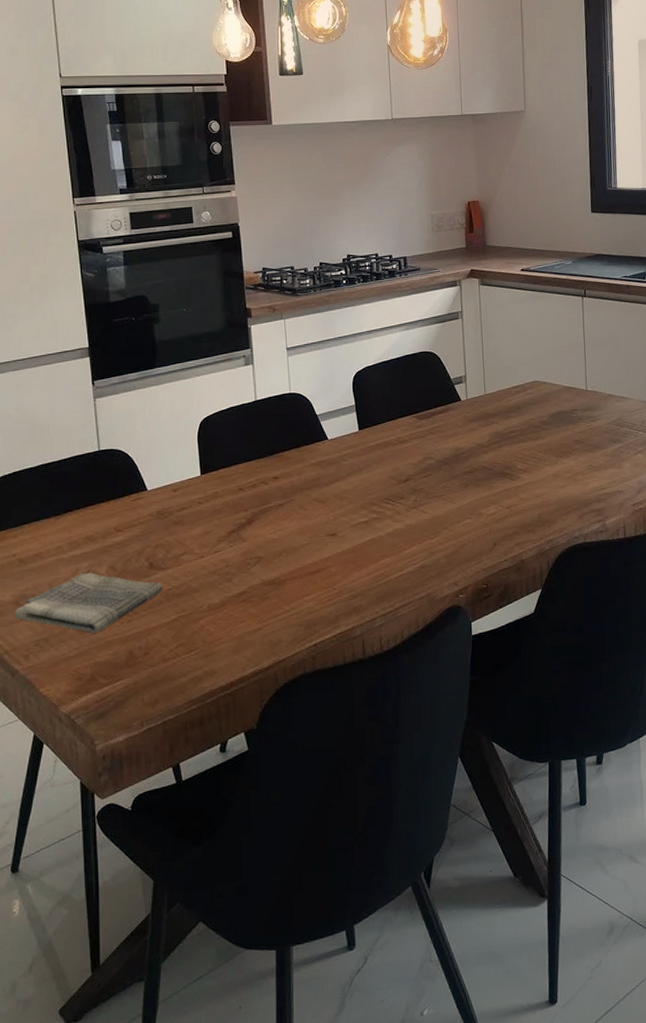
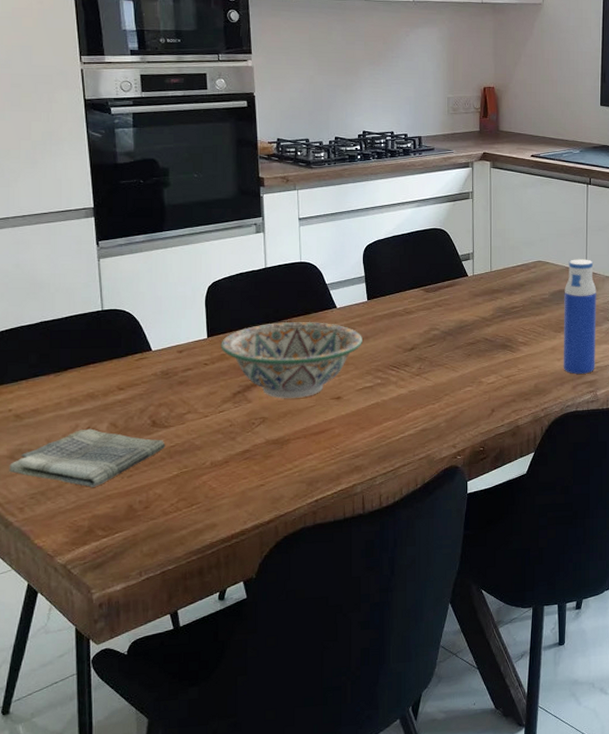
decorative bowl: none [214,454,356,537] -> present [221,321,362,398]
water bottle: none [564,377,602,502] -> present [563,259,597,374]

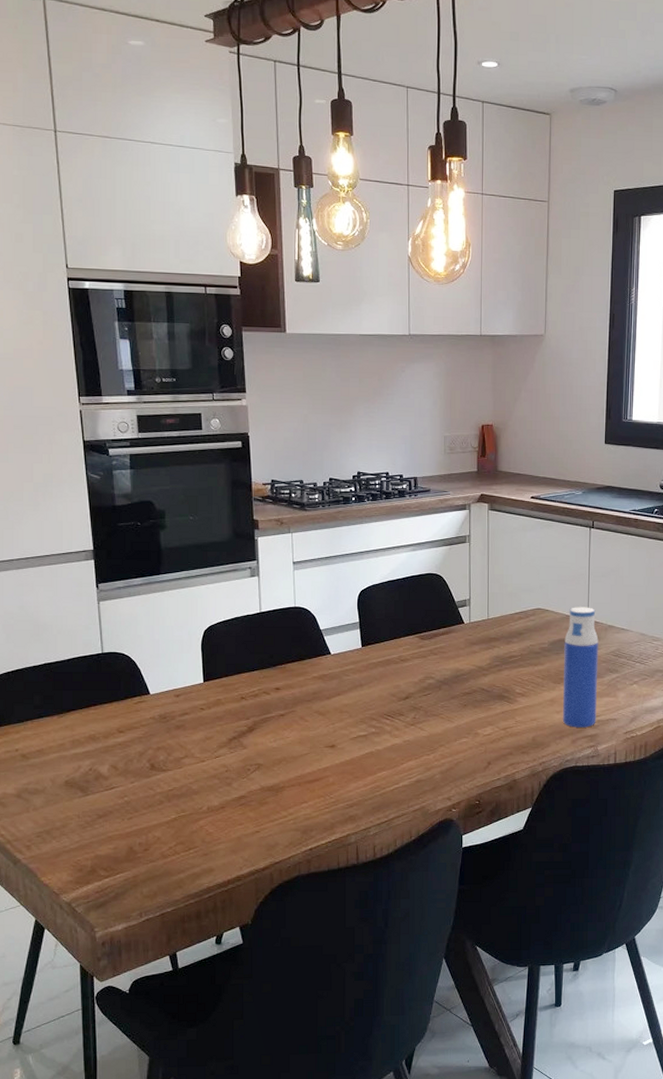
dish towel: present [9,428,166,487] -> none [17,770,164,828]
decorative bowl: present [221,321,362,398] -> none [216,667,357,745]

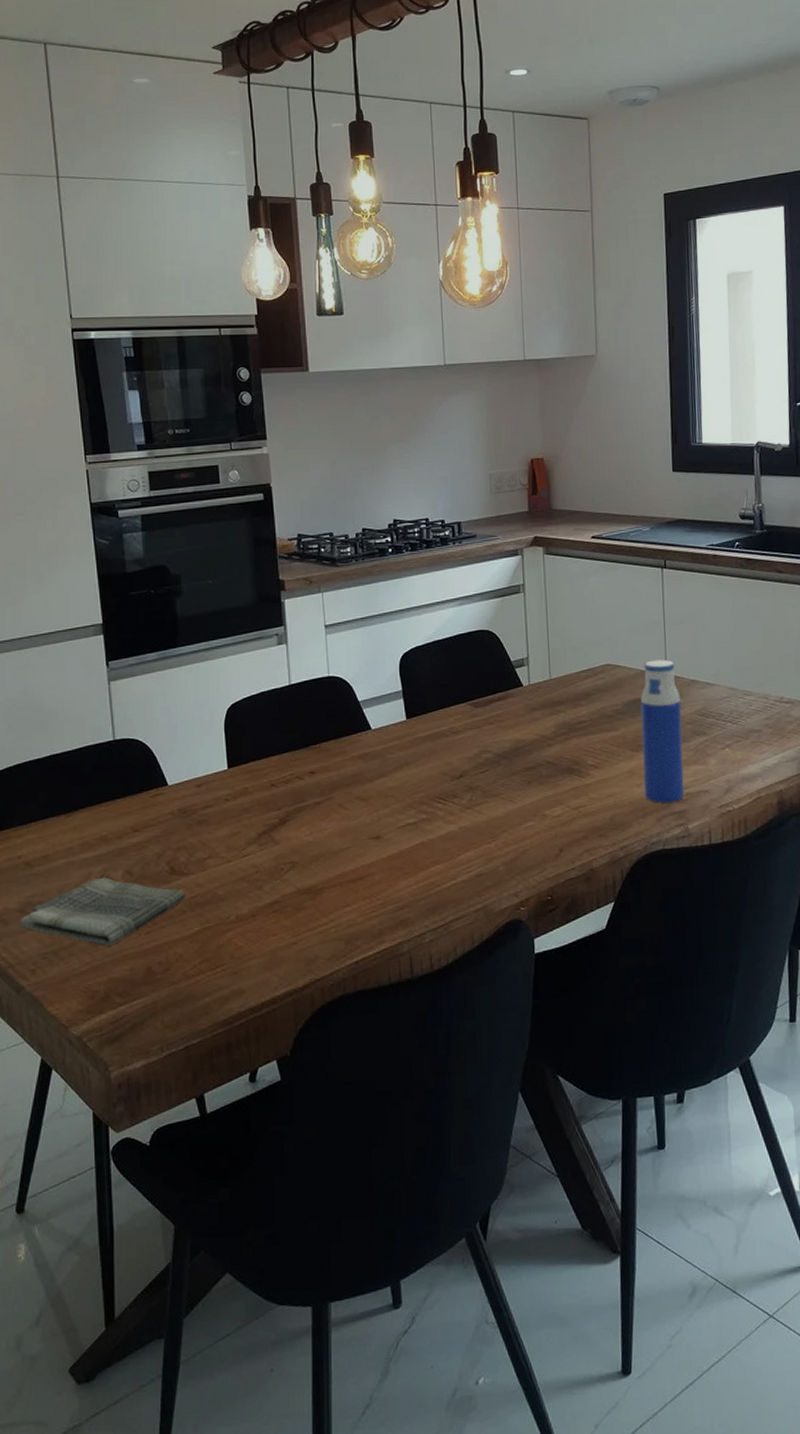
dish towel: none [17,770,164,828] -> present [20,877,186,946]

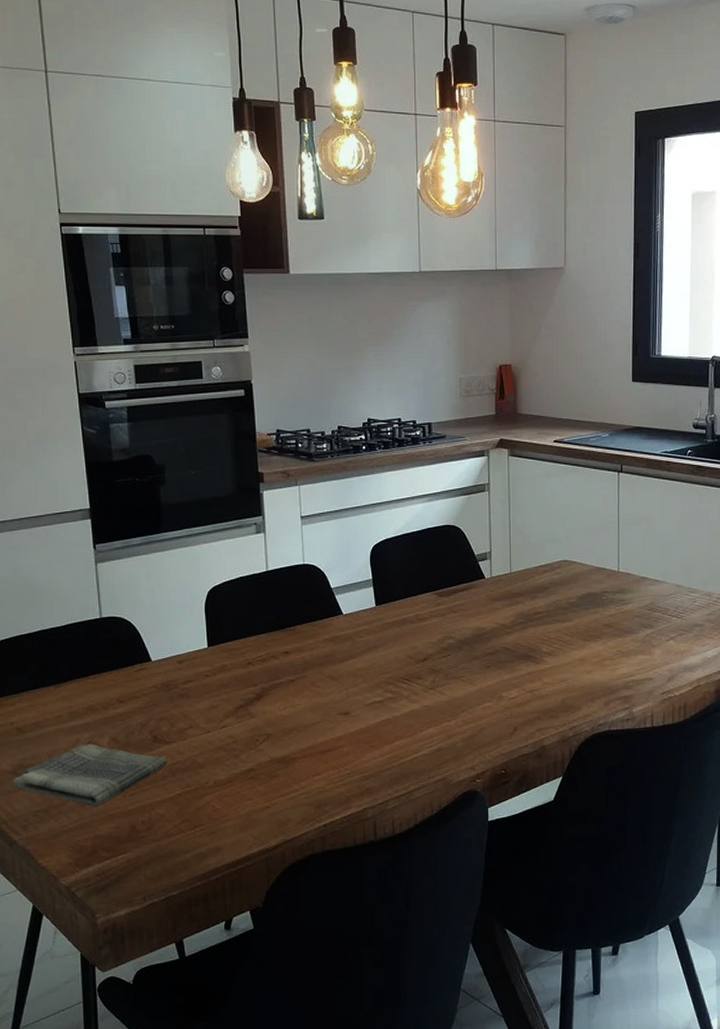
water bottle: present [640,659,685,803] -> none [593,557,631,689]

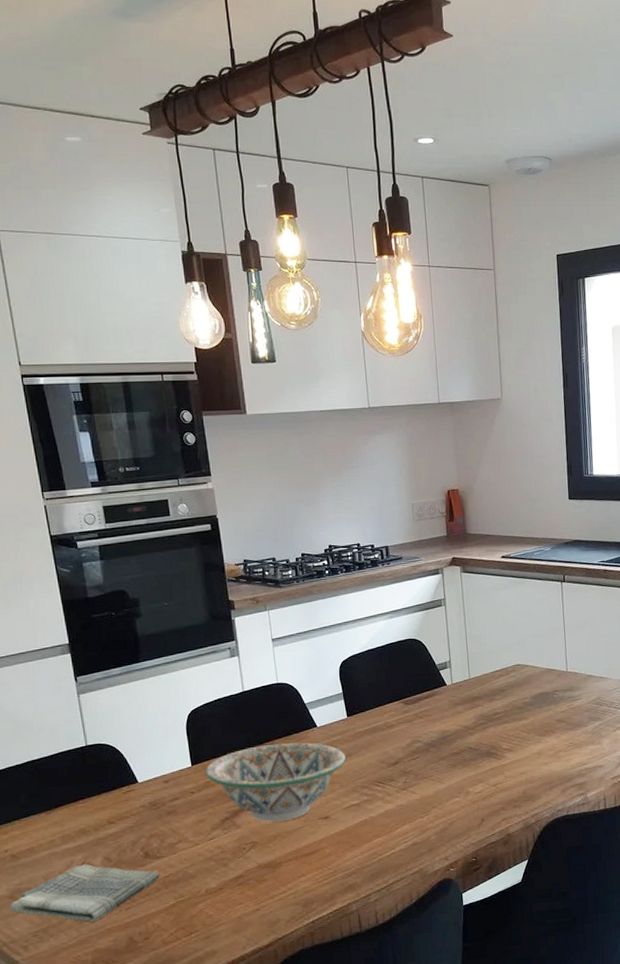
decorative bowl: none [222,629,371,713] -> present [205,742,346,822]

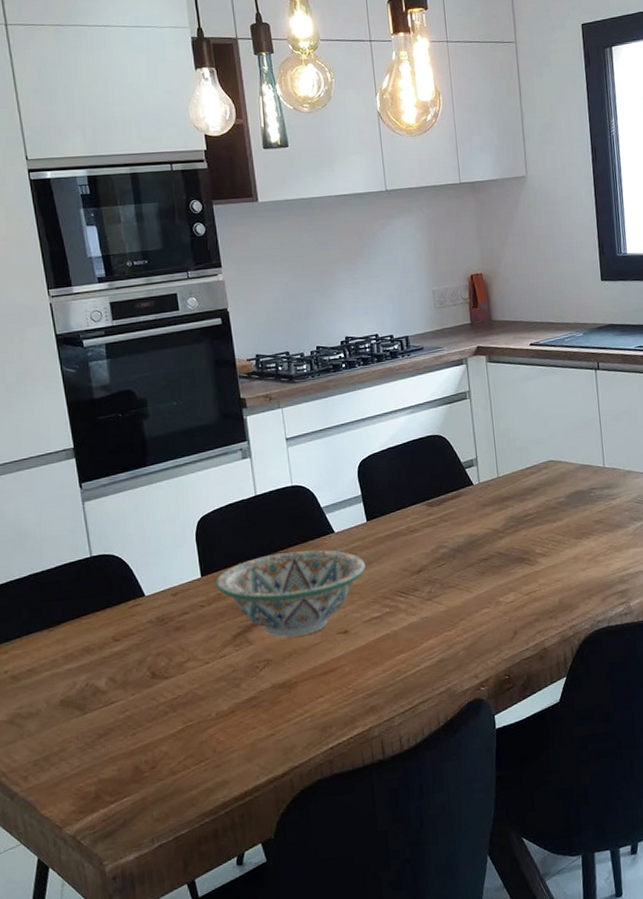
dish towel: present [10,864,160,922] -> none [9,685,168,749]

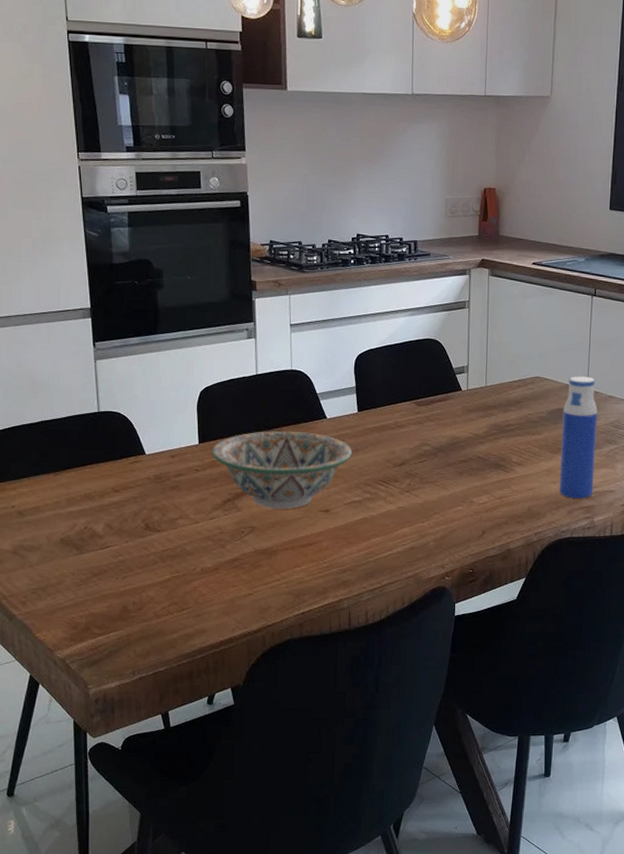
water bottle: none [581,453,625,585] -> present [559,376,598,499]

